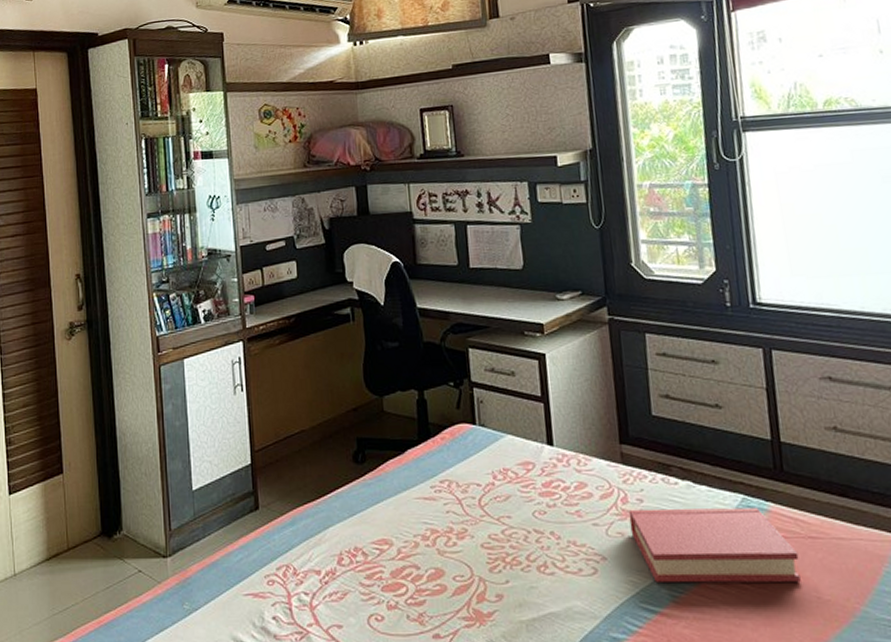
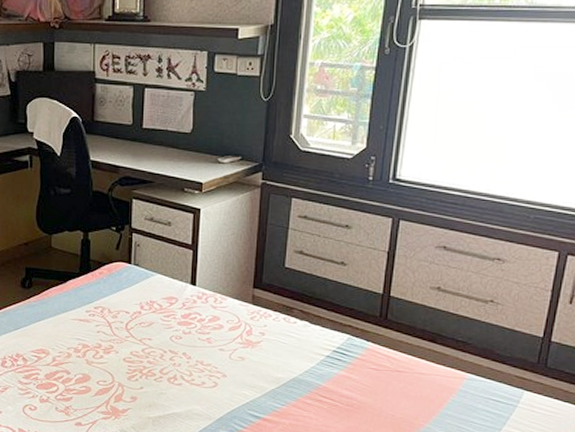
hardback book: present [628,507,801,583] -> none [250,340,385,404]

